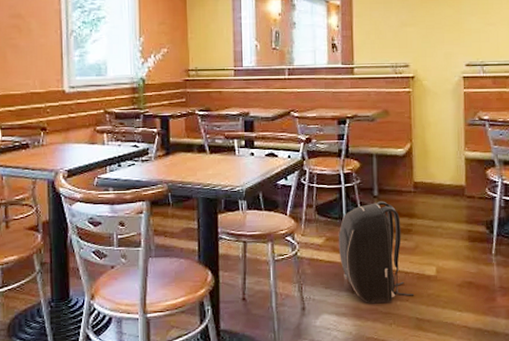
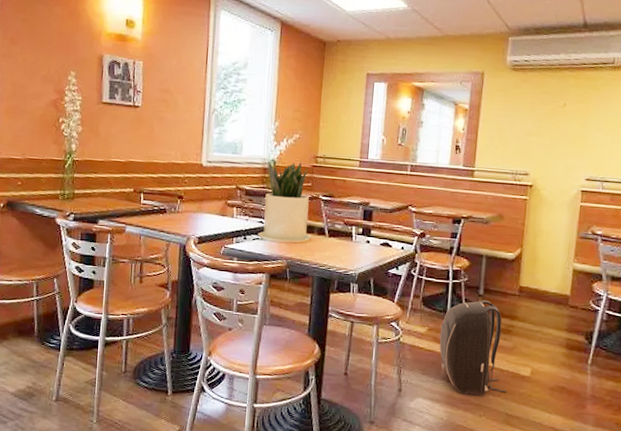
planter: none [134,77,192,167] -> present [258,160,312,244]

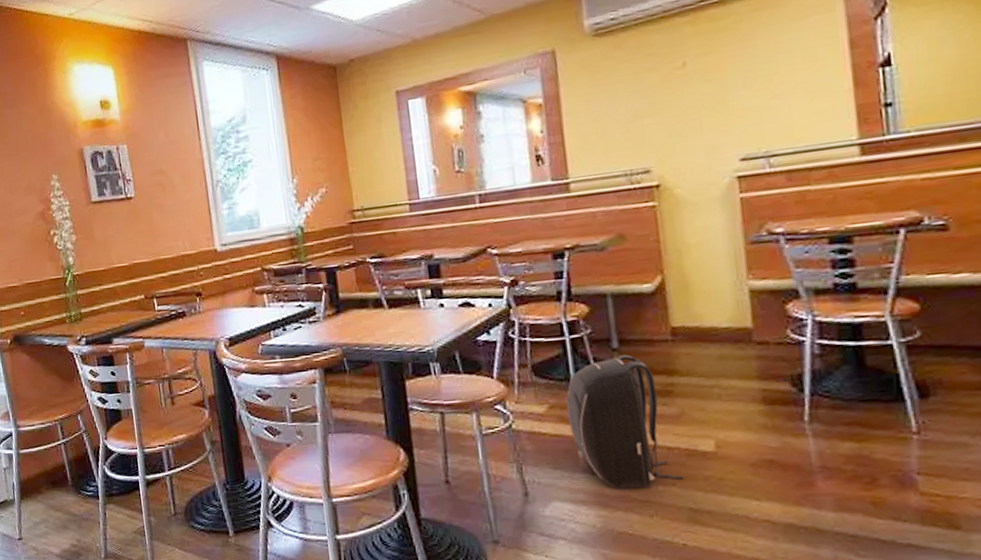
planter: present [258,160,312,244] -> none [293,221,367,329]

